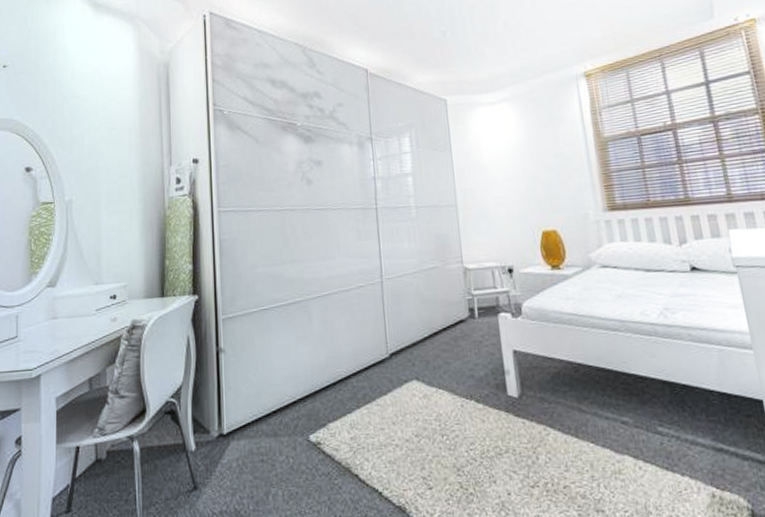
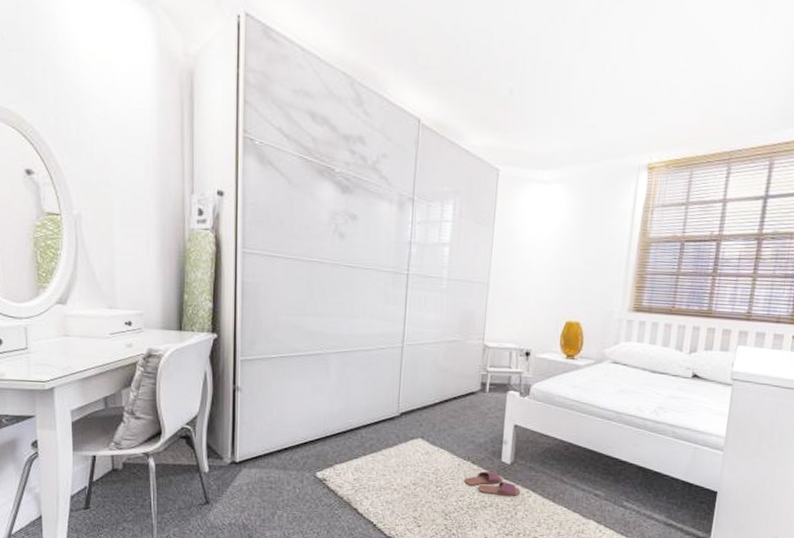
slippers: none [471,408,537,437] -> present [464,471,521,496]

